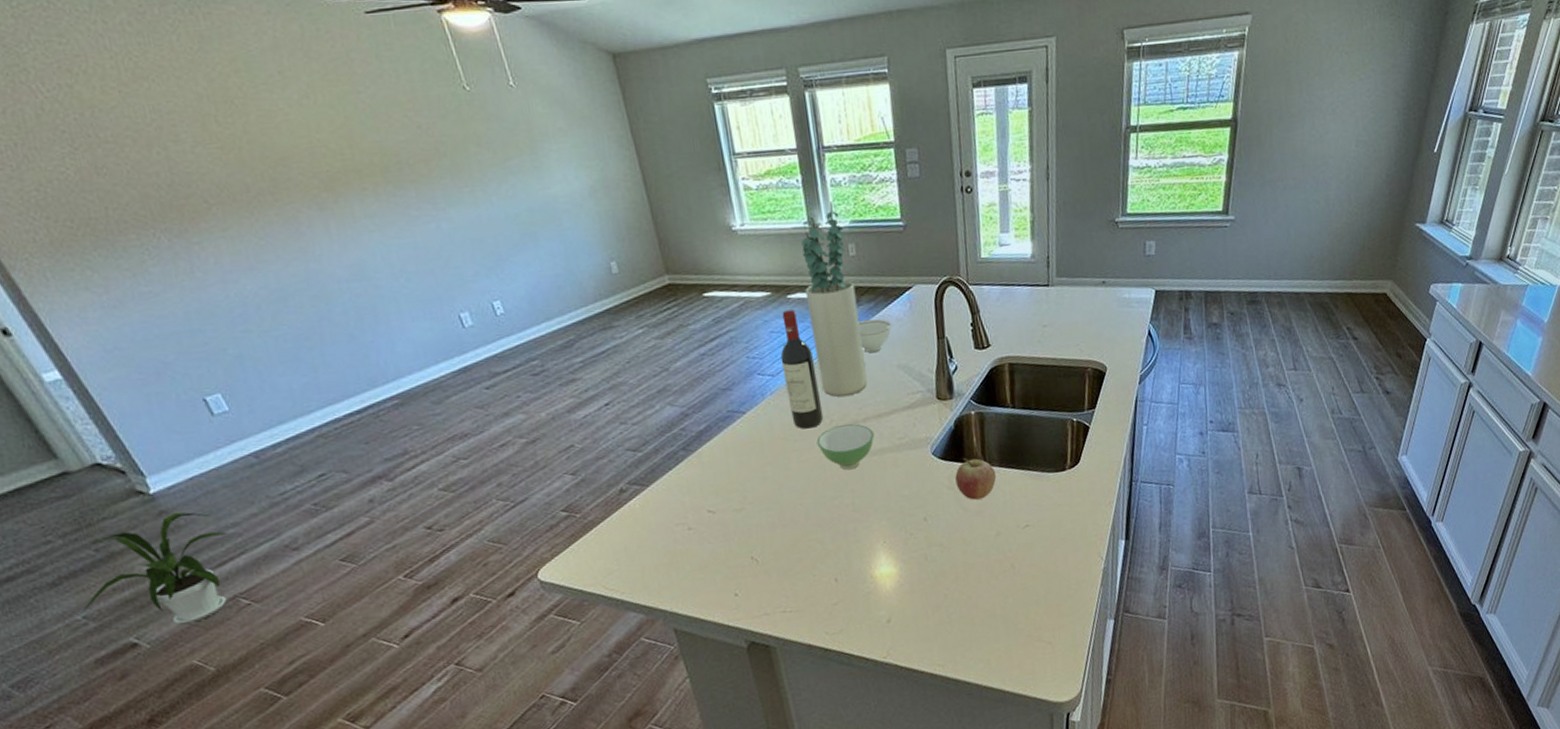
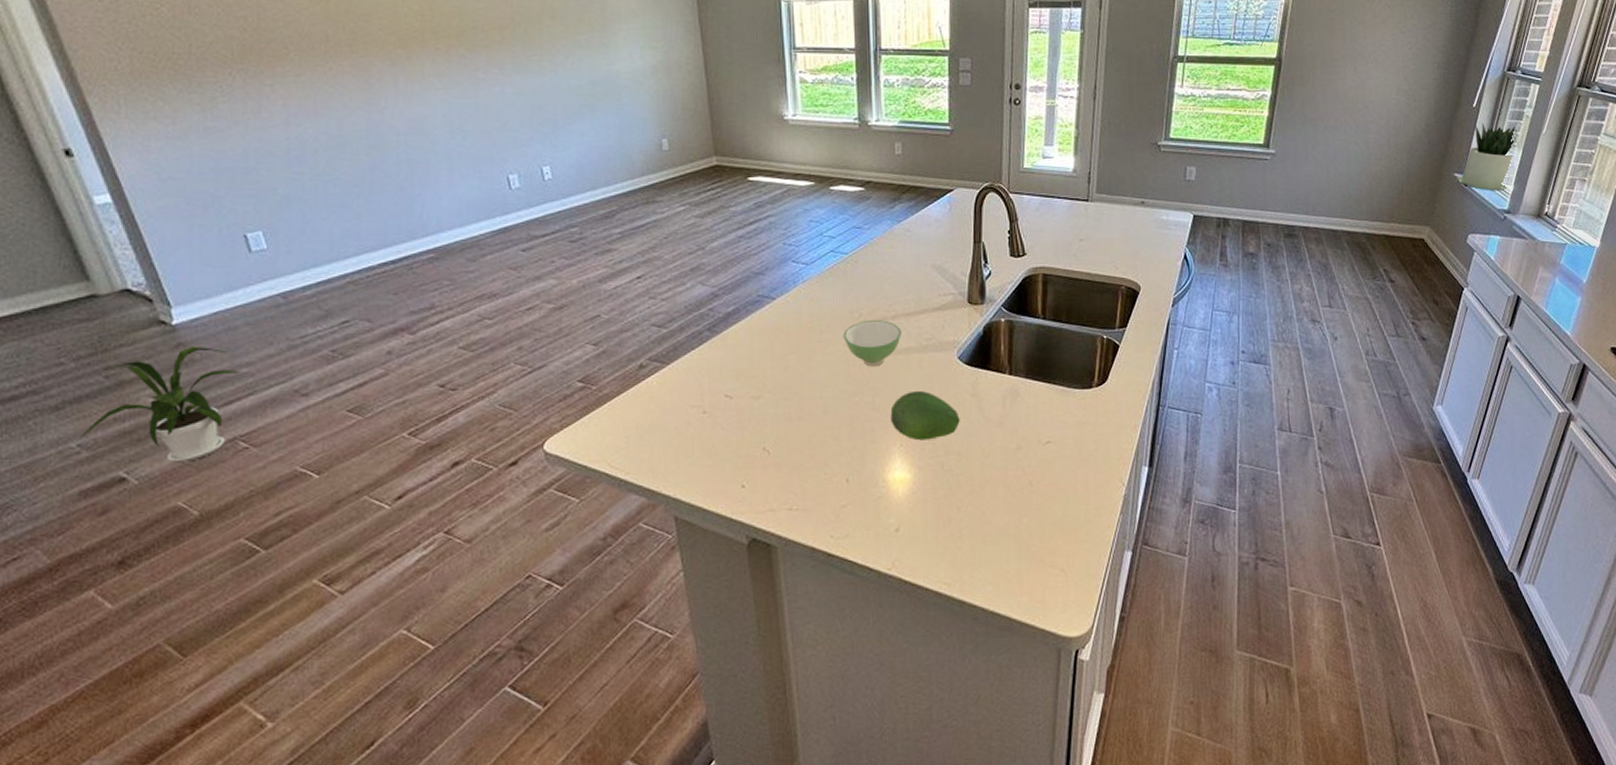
wine bottle: present [780,310,824,429] -> none [816,201,853,321]
vase: present [801,201,867,397] -> none [848,101,900,291]
bowl: present [858,318,892,353] -> none [897,217,930,251]
fruit: none [870,488,940,536] -> present [890,390,960,441]
fruit: present [955,458,997,500] -> none [979,366,1022,410]
planter: none [1418,168,1479,238] -> present [1457,122,1517,191]

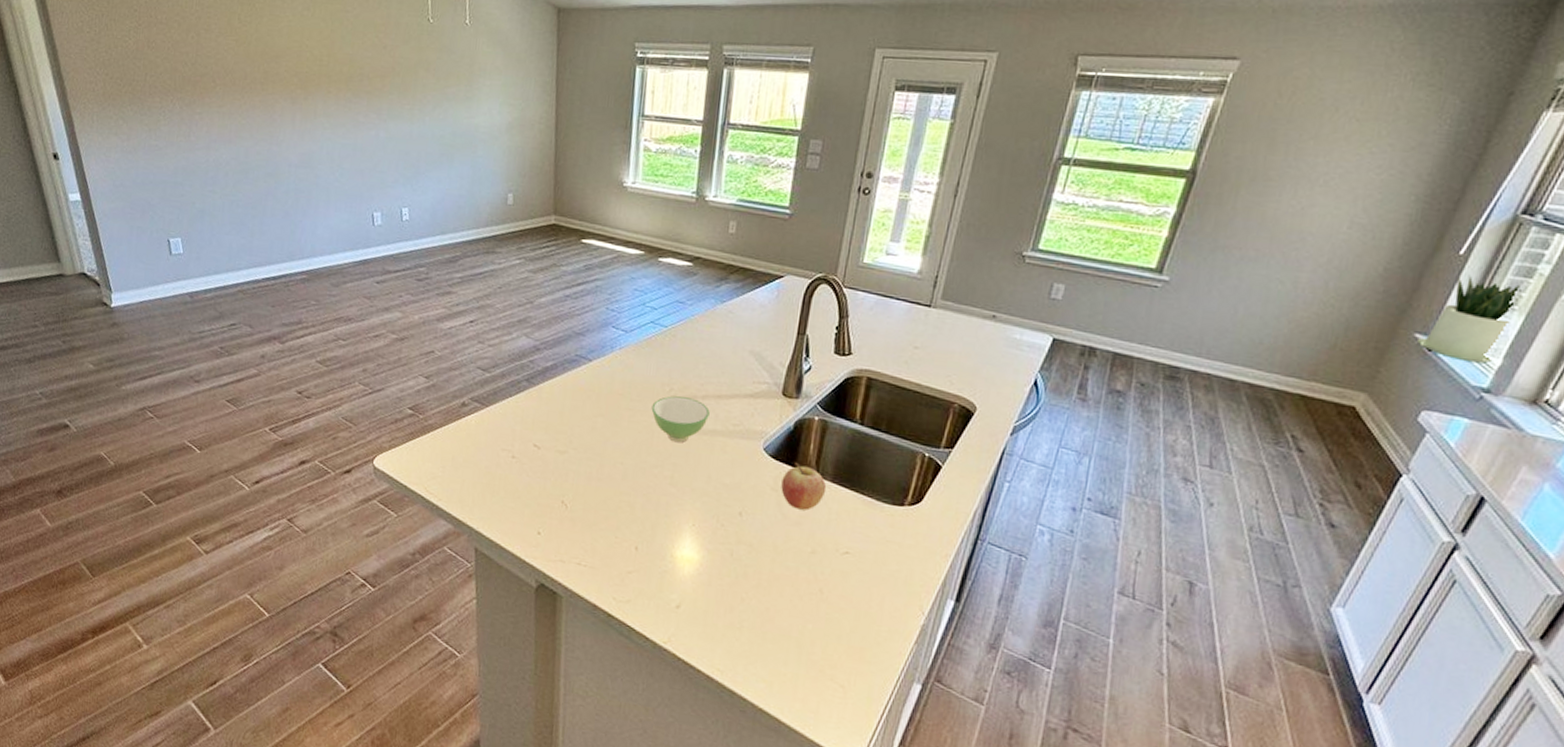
house plant: present [81,346,240,463] -> none [43,326,154,421]
fruit: present [890,390,960,441] -> none [686,473,757,526]
fruit: none [979,366,1022,410] -> present [781,463,827,511]

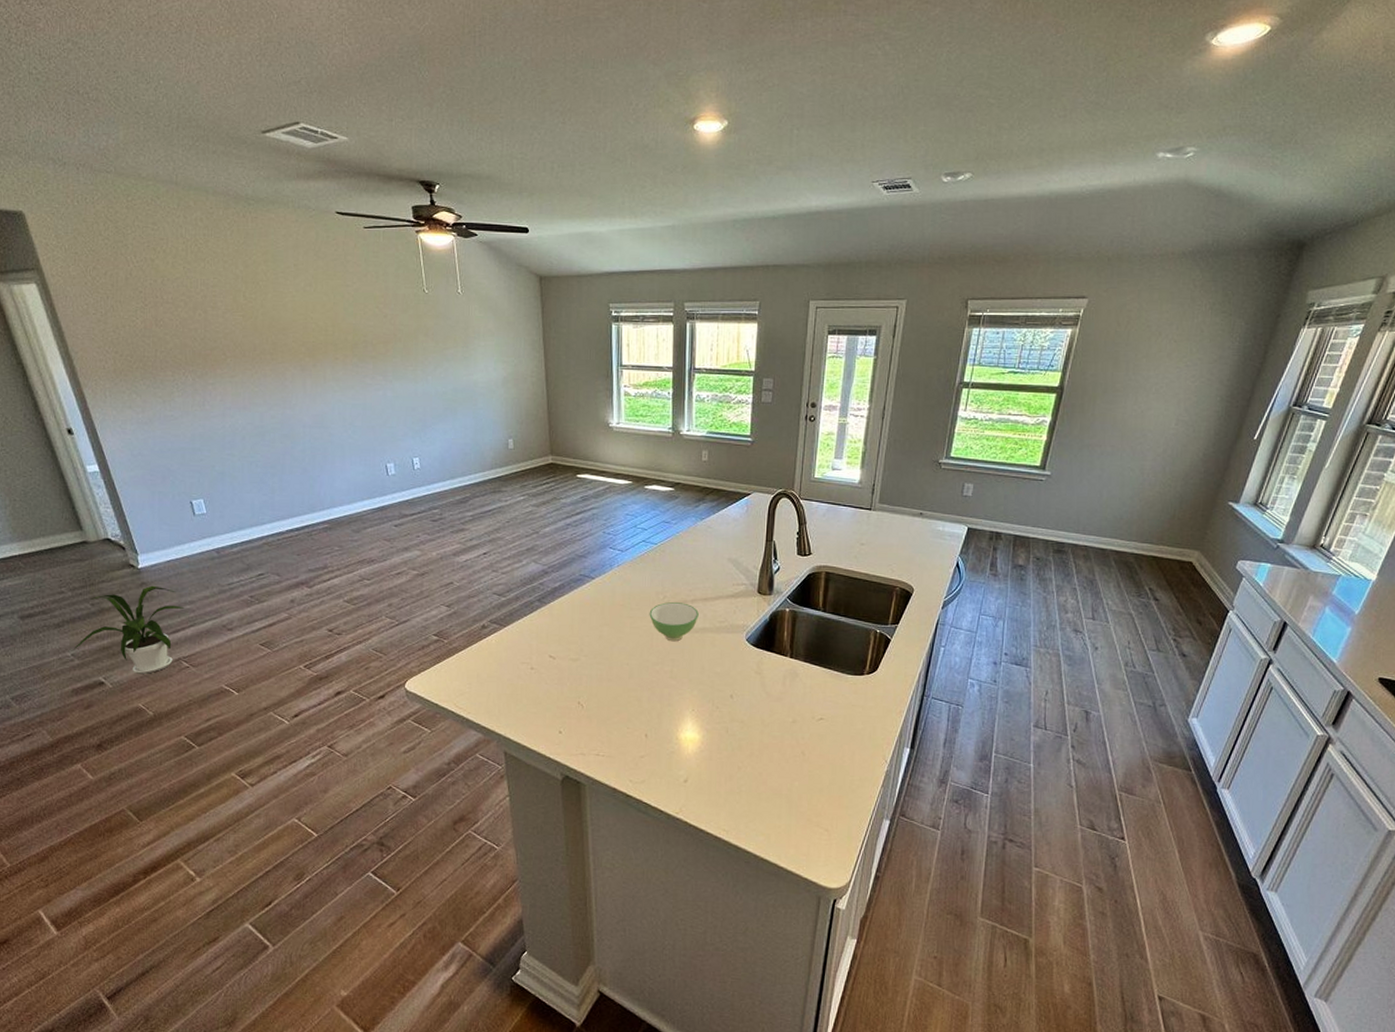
house plant: none [43,326,154,421] -> present [74,585,185,674]
fruit: present [781,463,827,511] -> none [763,649,801,687]
planter: present [1417,275,1521,364] -> none [1231,454,1298,521]

